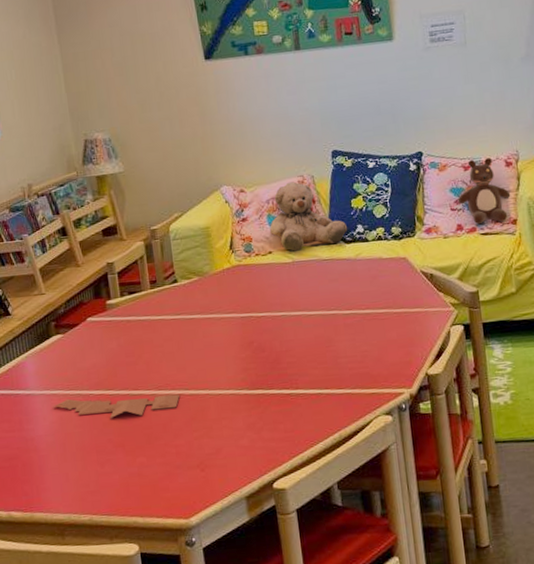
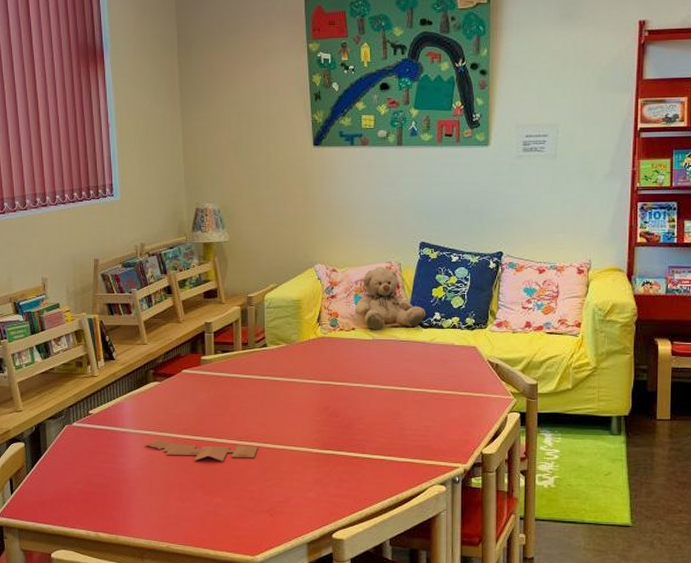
stuffed animal: present [457,158,511,225] -> none [529,264,579,324]

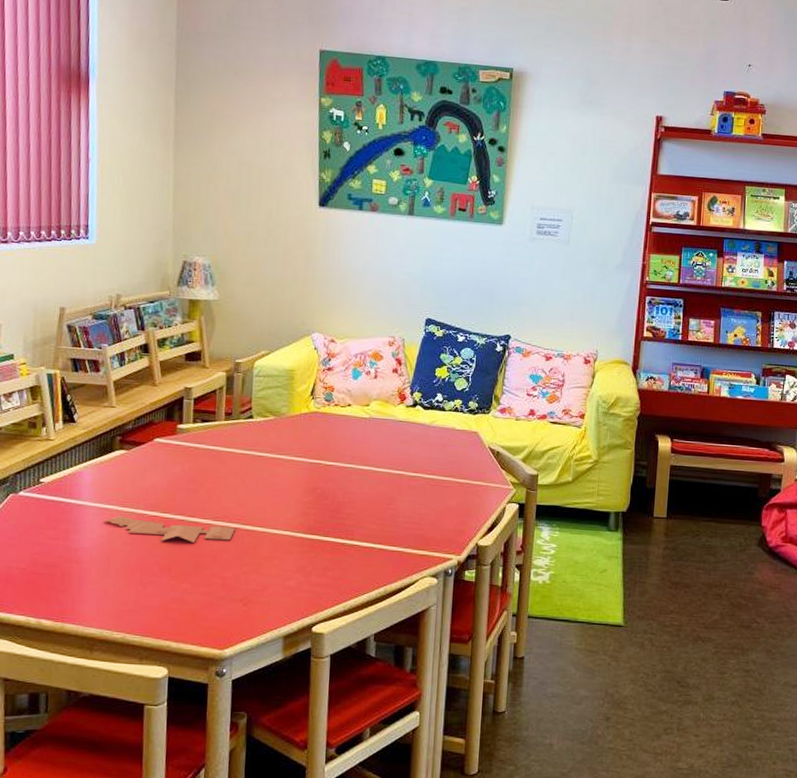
teddy bear: present [356,267,426,330] -> none [353,341,428,408]

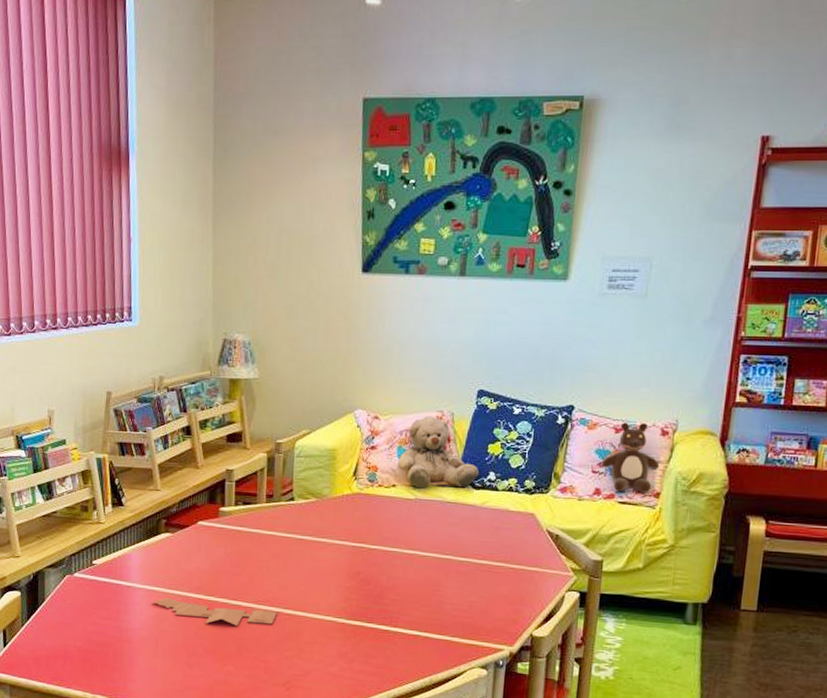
teddy bear: none [353,341,428,408] -> present [398,416,479,489]
stuffed animal: none [534,351,584,414] -> present [601,422,660,492]

